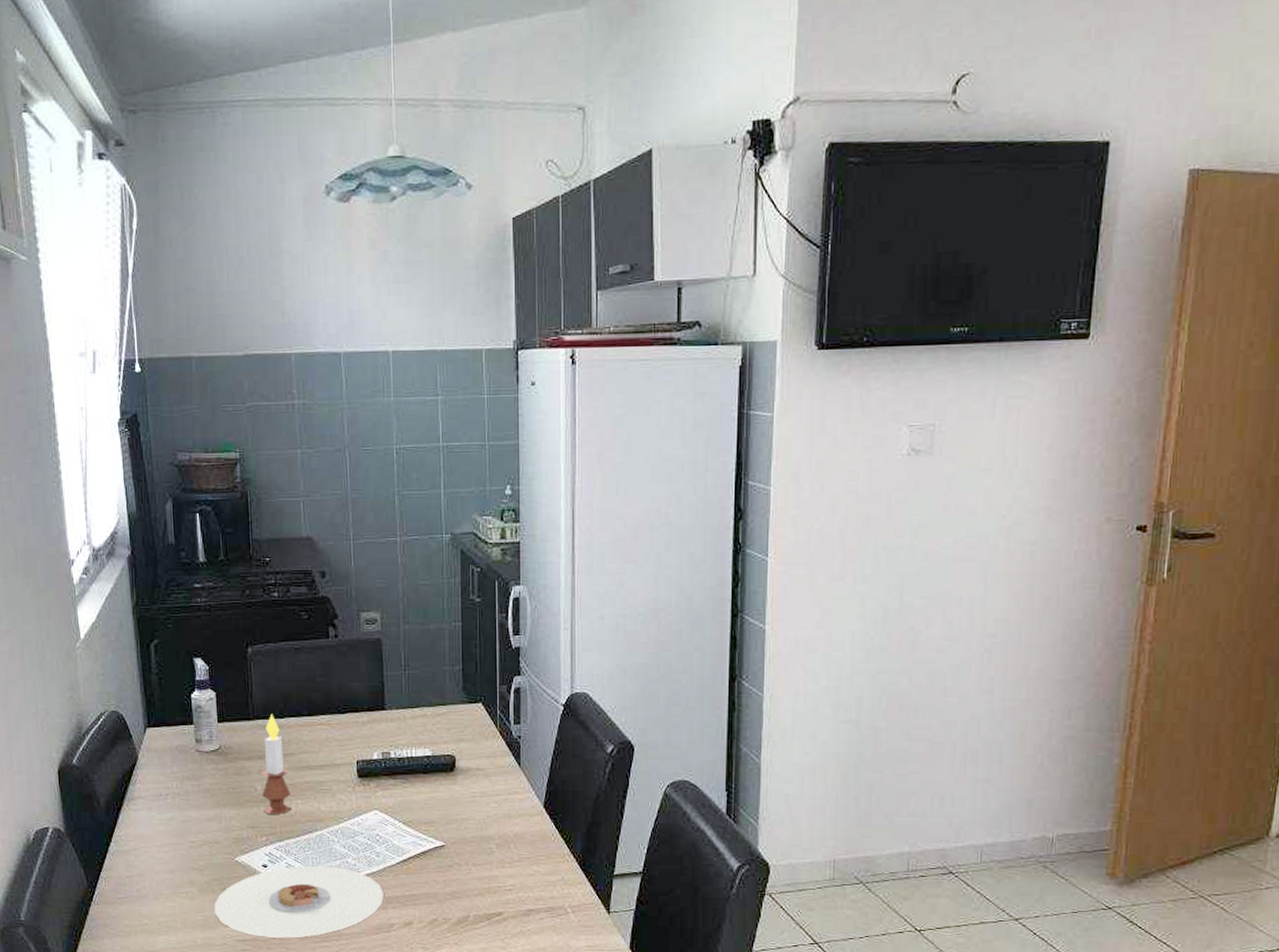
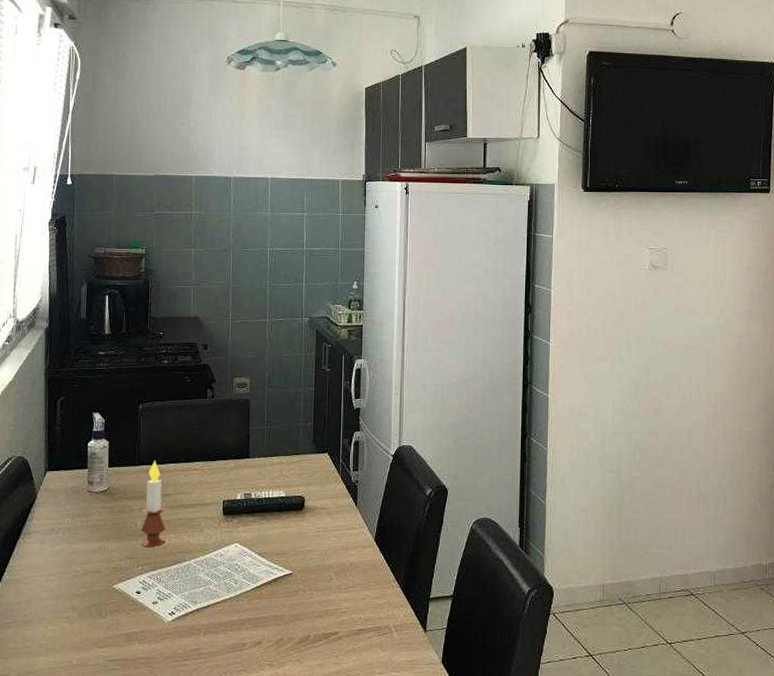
plate: present [214,866,384,938] -> none [90,592,239,658]

